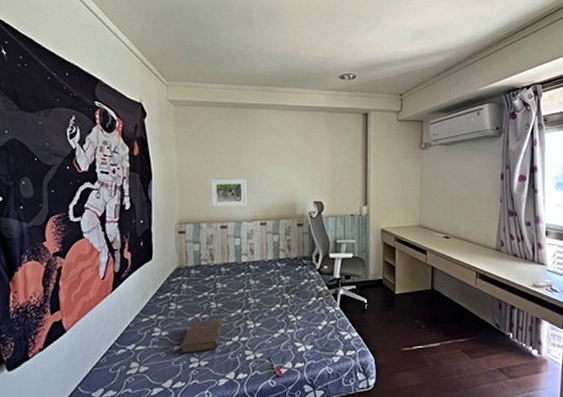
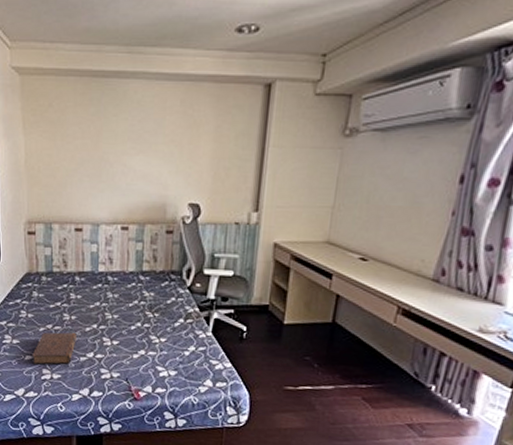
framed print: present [211,178,248,207] -> none [64,170,107,207]

